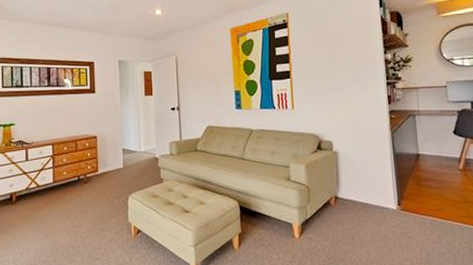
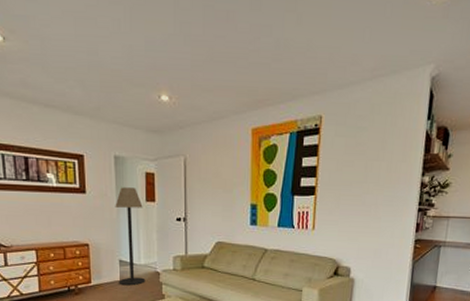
floor lamp: none [119,85,146,172] -> present [115,187,146,286]

